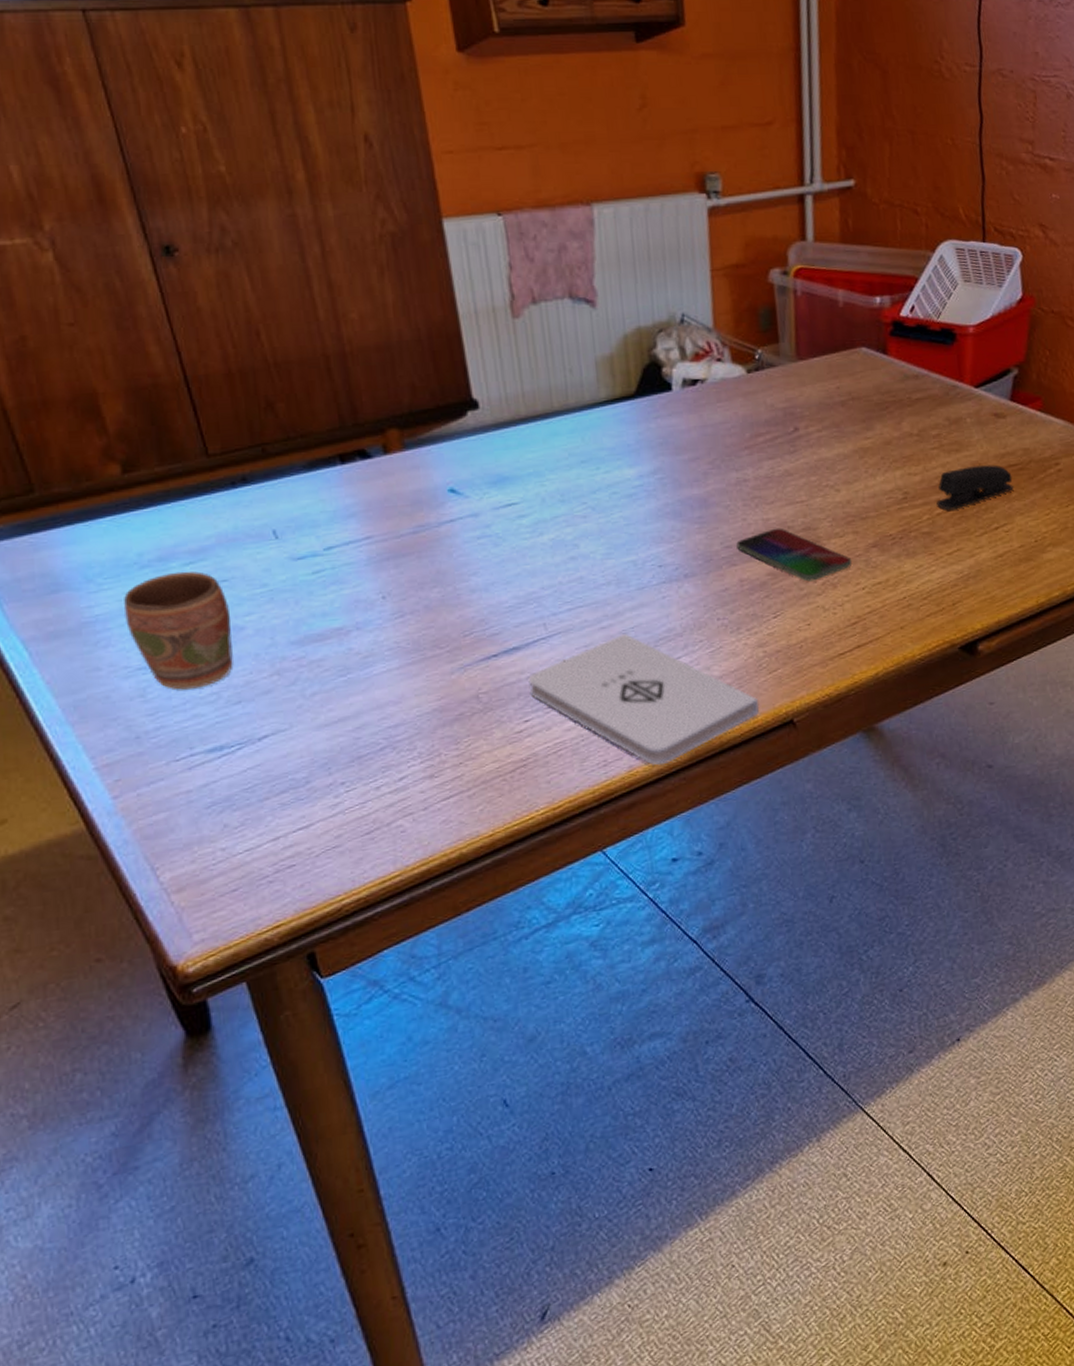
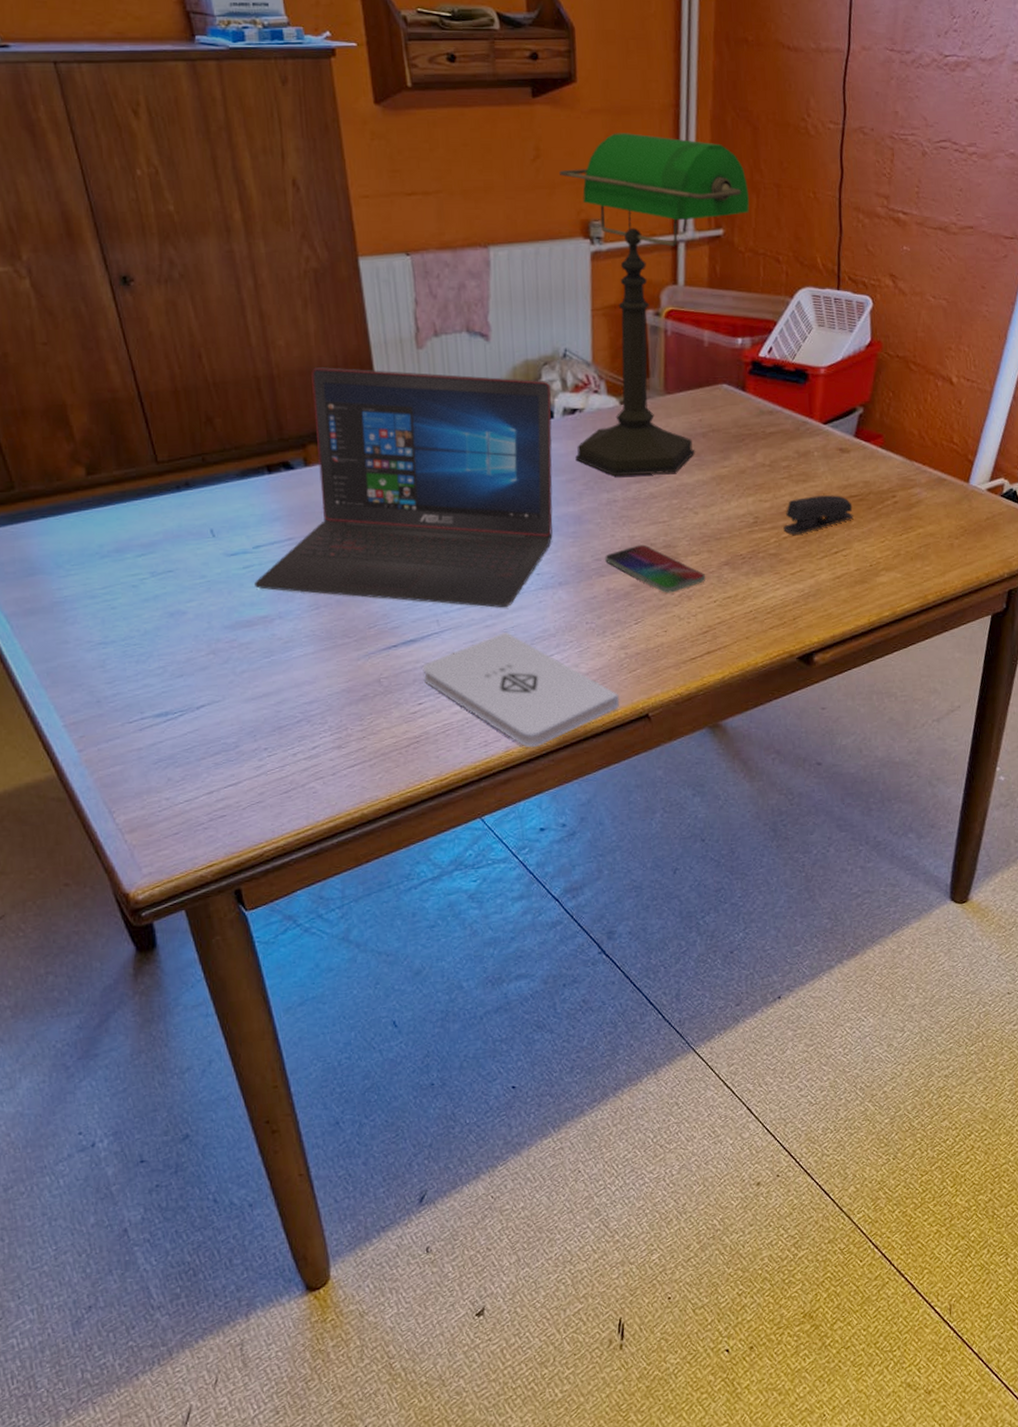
mug: present [124,571,233,690] -> none [87,562,177,663]
laptop: none [326,341,676,607] -> present [254,367,553,608]
desk lamp: none [668,79,882,453] -> present [558,133,750,477]

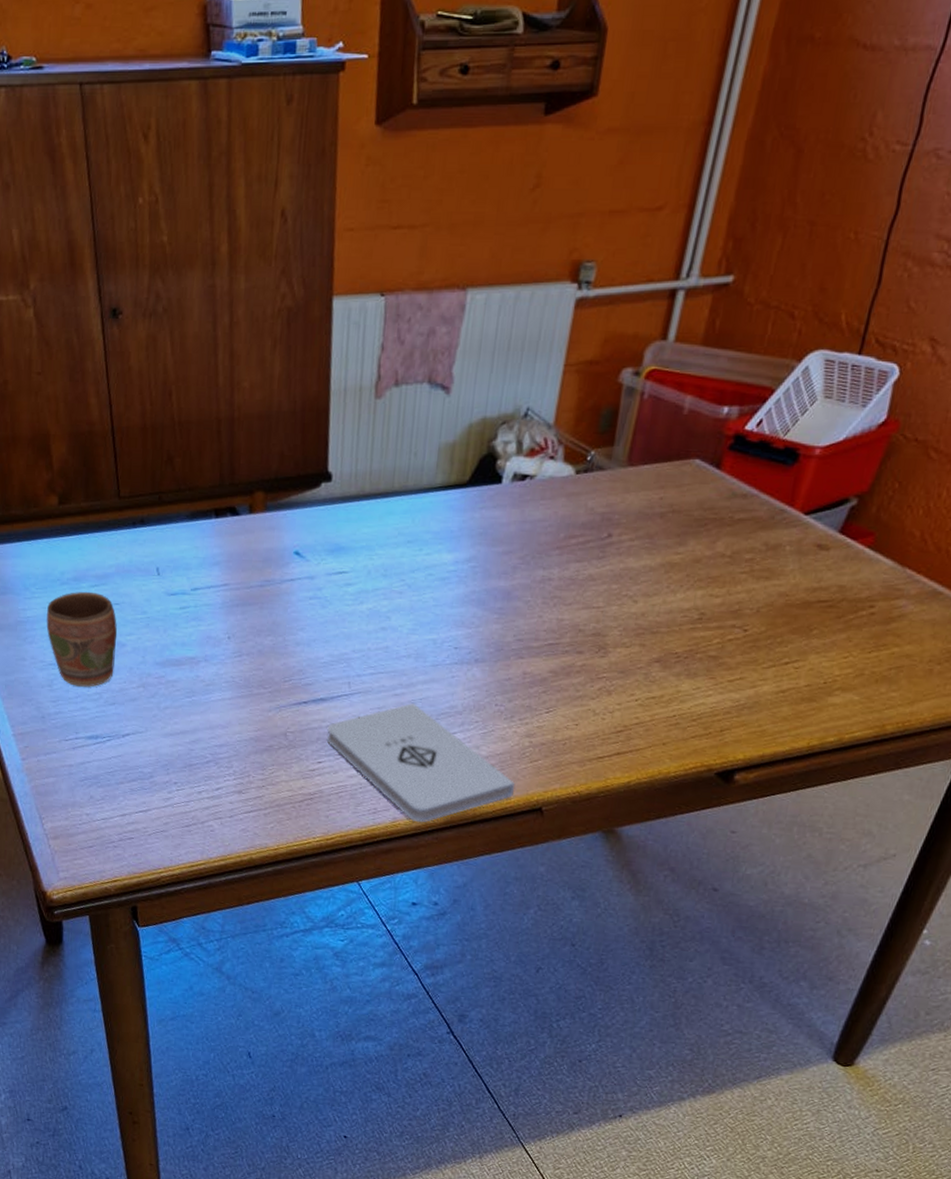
mug: none [87,562,177,663] -> present [46,591,118,687]
laptop: present [254,367,553,608] -> none [188,412,506,679]
desk lamp: present [558,133,750,477] -> none [516,157,776,555]
smartphone: present [605,544,706,593] -> none [527,629,633,685]
stapler: present [783,495,853,535] -> none [731,596,819,638]

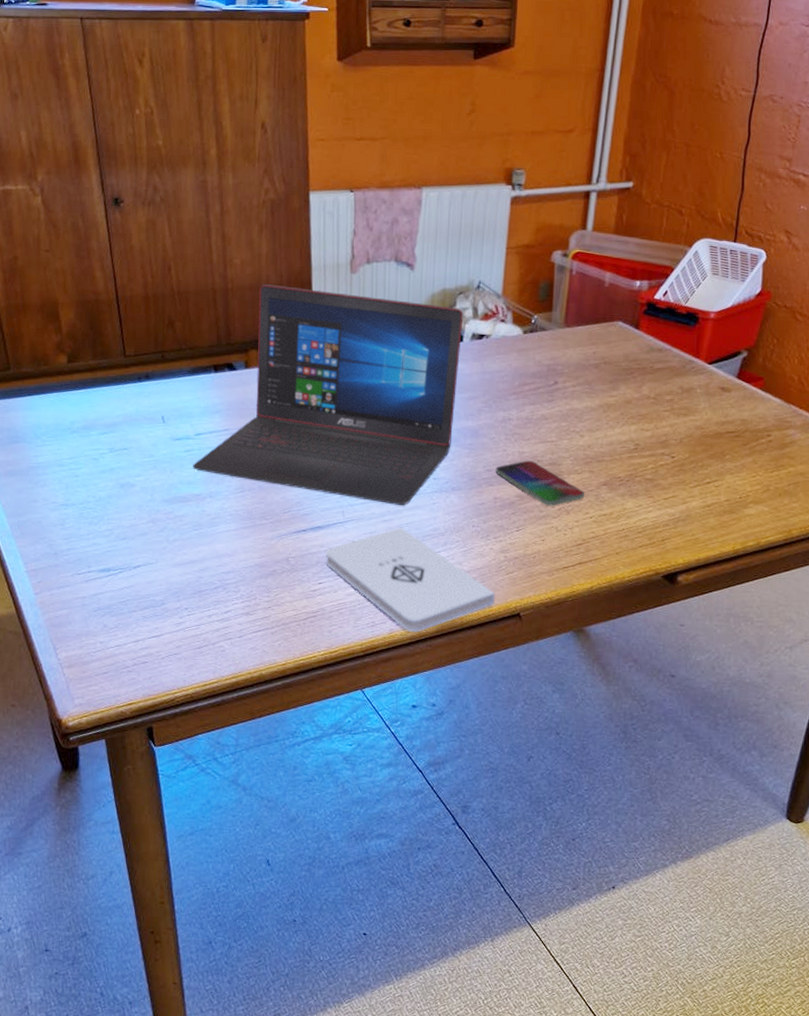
mug: present [46,591,118,687] -> none [57,438,127,525]
laptop: none [188,412,506,679] -> present [193,284,464,506]
smartphone: none [527,629,633,685] -> present [495,460,585,506]

